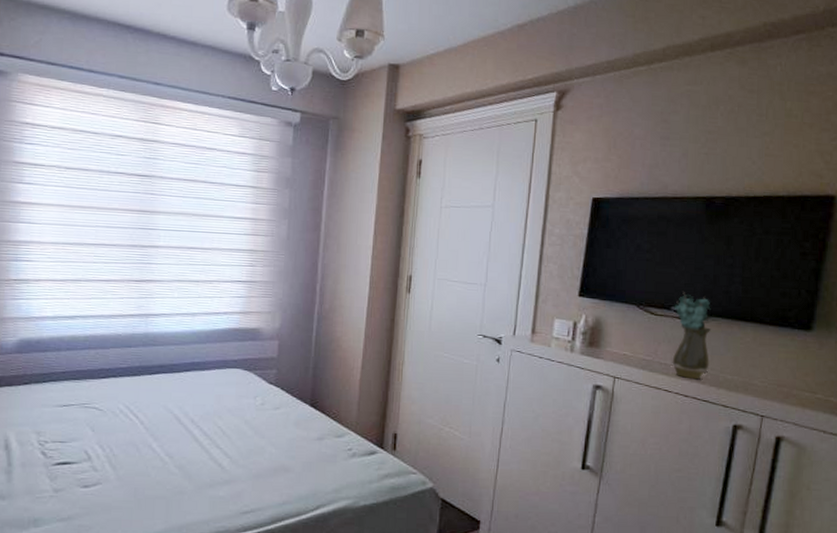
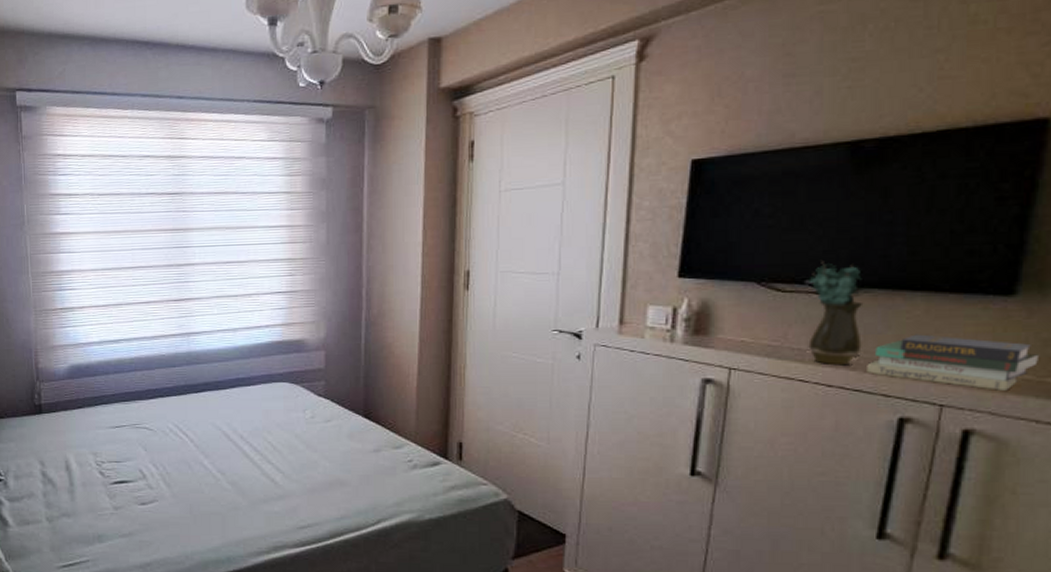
books: none [712,357,826,407] -> present [867,334,1038,392]

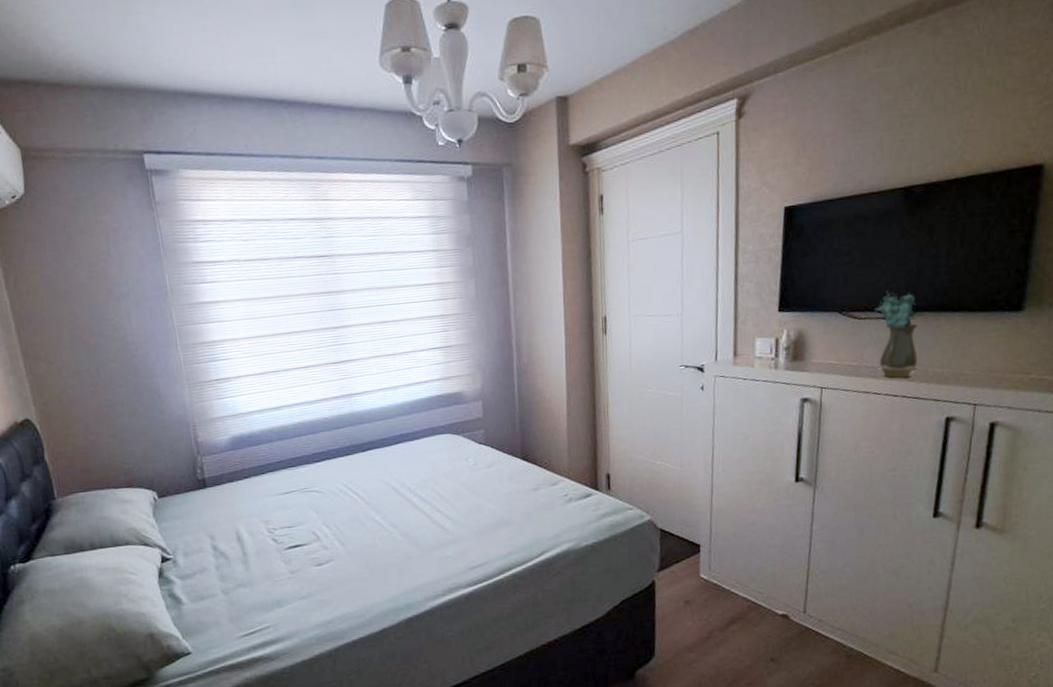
books: present [867,334,1038,392] -> none [922,347,1039,390]

